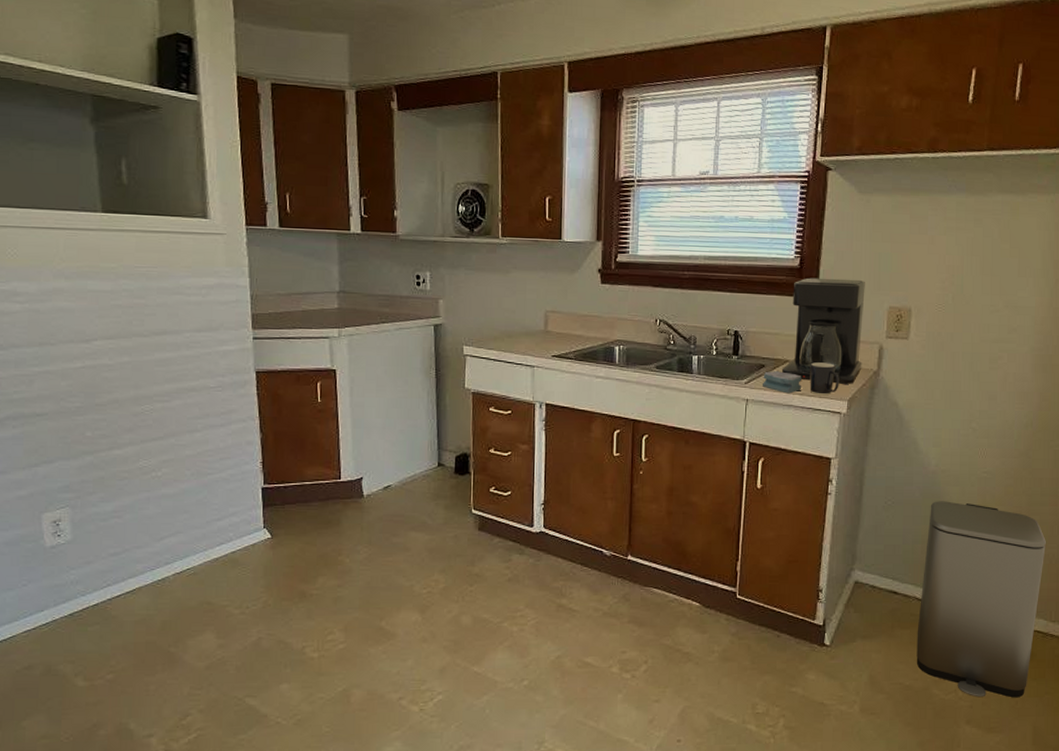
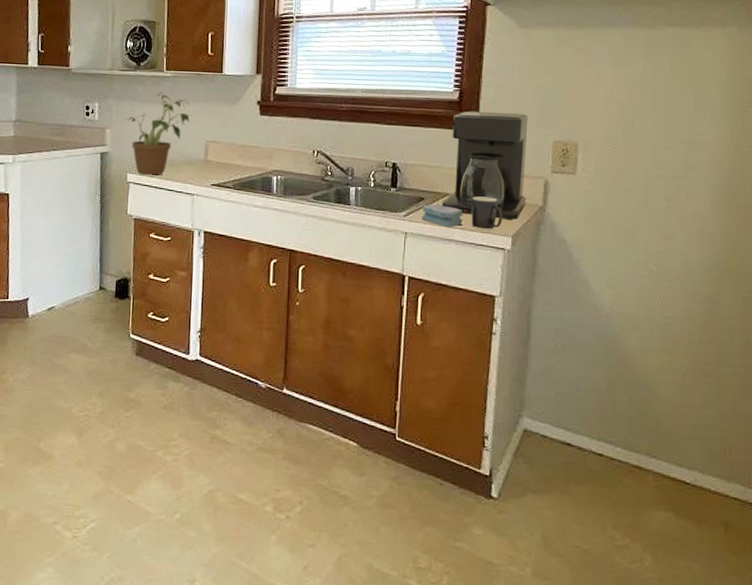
potted plant: none [460,259,530,348] -> present [126,91,192,176]
pedal bin: present [916,501,1047,698] -> none [594,346,740,574]

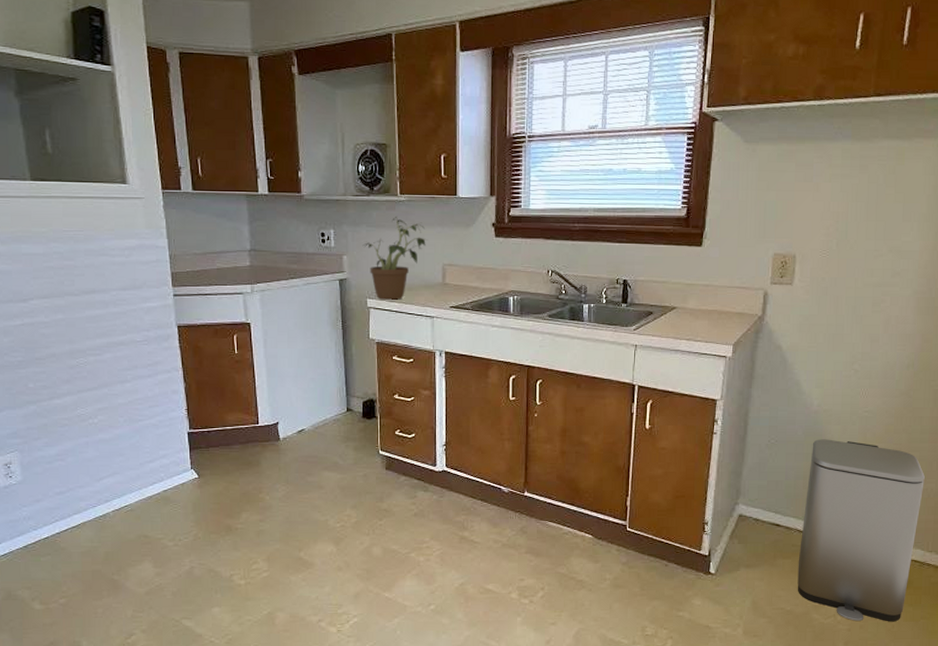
sponge: present [421,204,462,228] -> none [650,318,688,339]
coffee maker: present [442,111,528,220] -> none [670,227,751,329]
mug: present [471,196,503,231] -> none [696,309,725,341]
pedal bin: none [594,346,740,574] -> present [797,439,926,622]

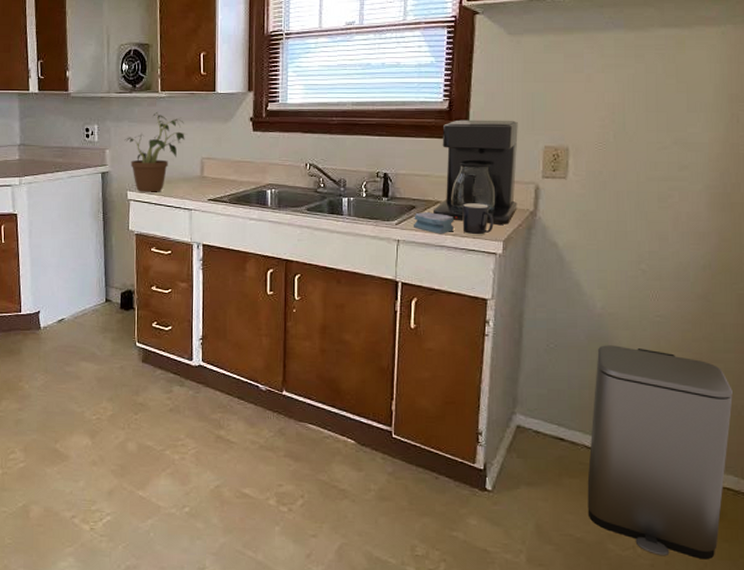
sponge: none [650,318,688,339] -> present [413,212,454,234]
coffee maker: none [670,227,751,329] -> present [434,119,518,225]
mug: none [696,309,725,341] -> present [462,203,494,236]

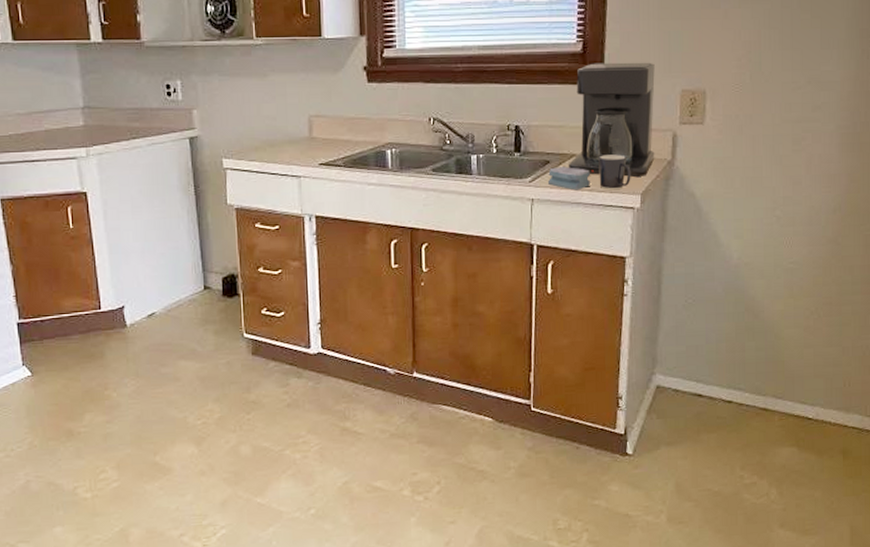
potted plant: present [124,111,187,192] -> none [215,62,291,159]
pedal bin: present [587,345,734,560] -> none [724,295,860,500]

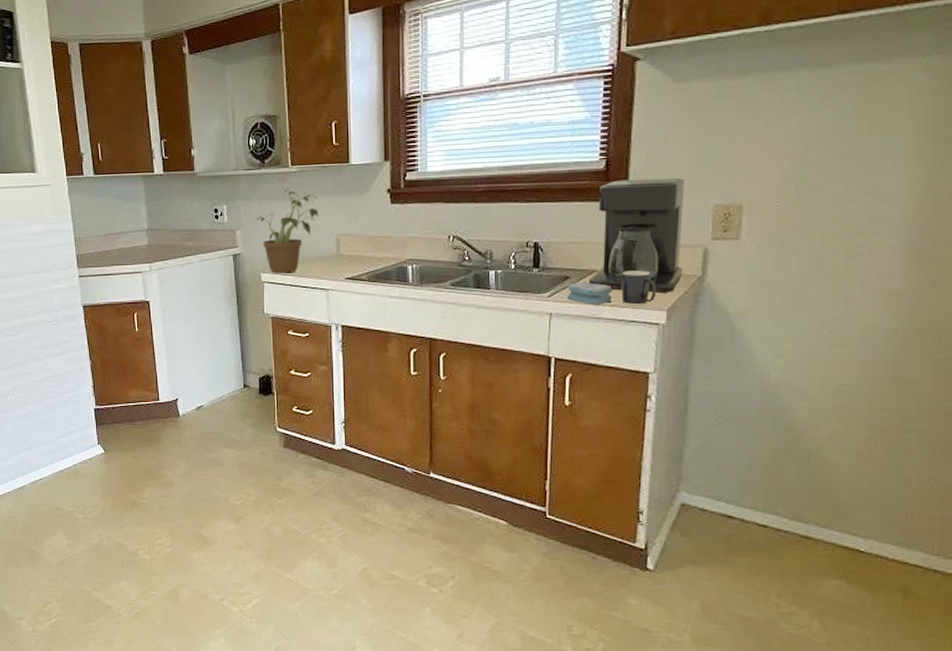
potted plant: none [215,62,291,159] -> present [255,187,321,274]

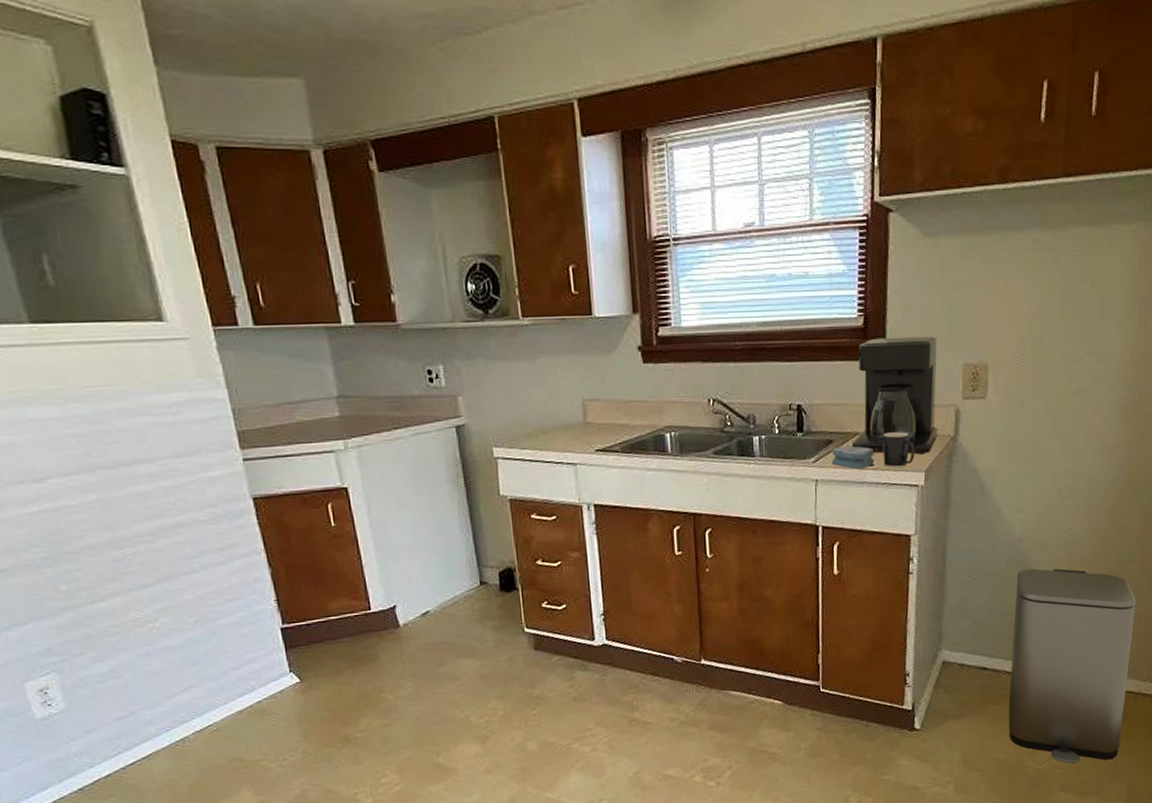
potted plant: present [255,187,321,274] -> none [481,343,562,448]
pedal bin: none [758,418,926,638] -> present [1008,568,1137,764]

